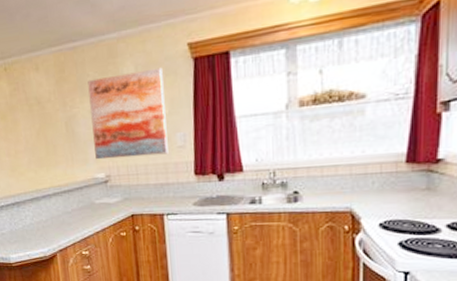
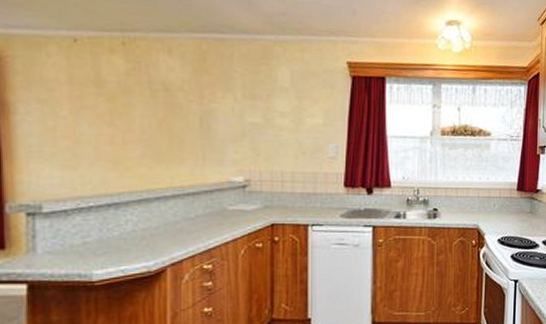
wall art: present [88,67,169,160] -> none [234,76,320,164]

